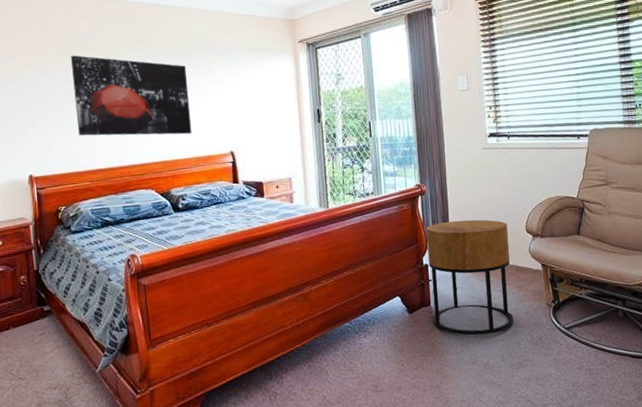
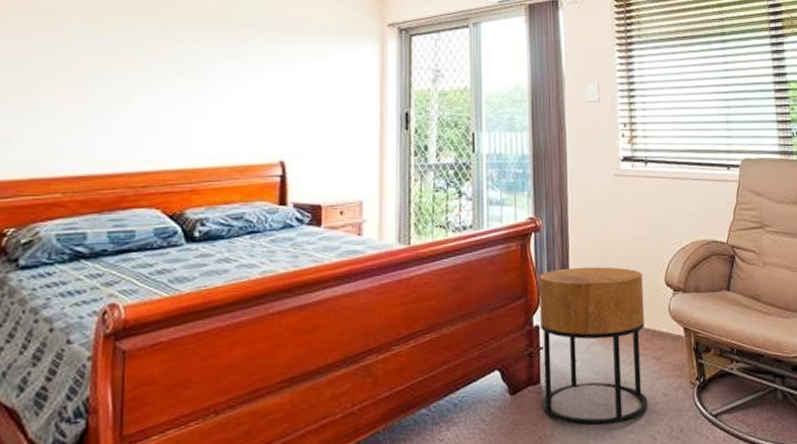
wall art: present [70,55,192,136] -> none [54,15,231,135]

